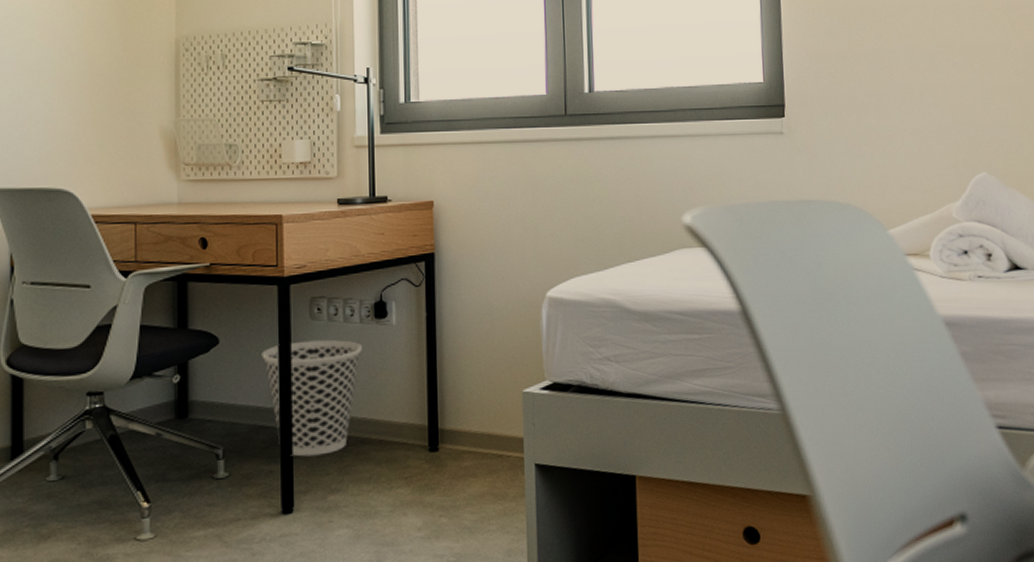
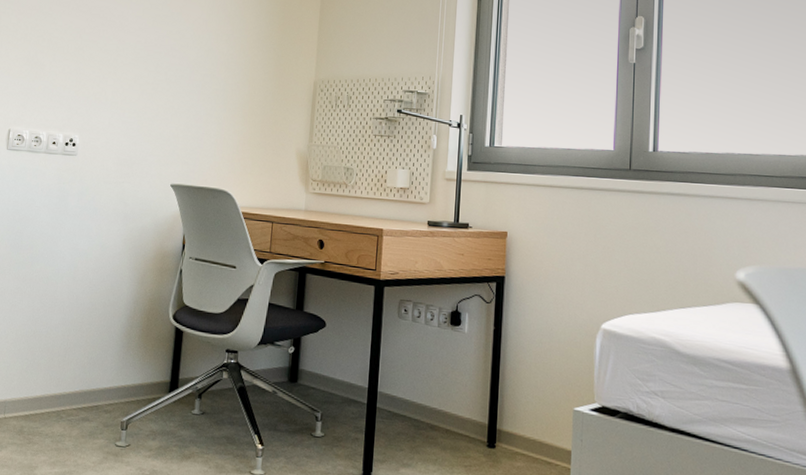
wastebasket: present [262,339,362,457] -> none [357,334,438,433]

